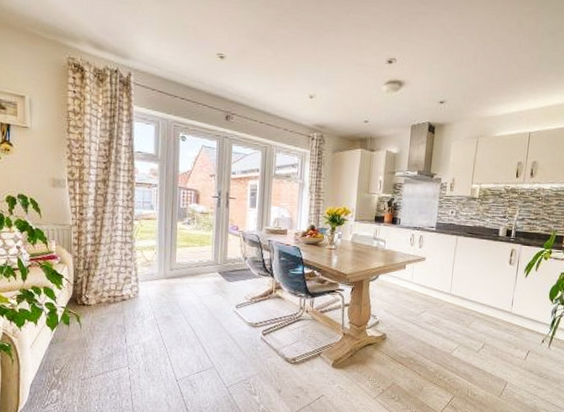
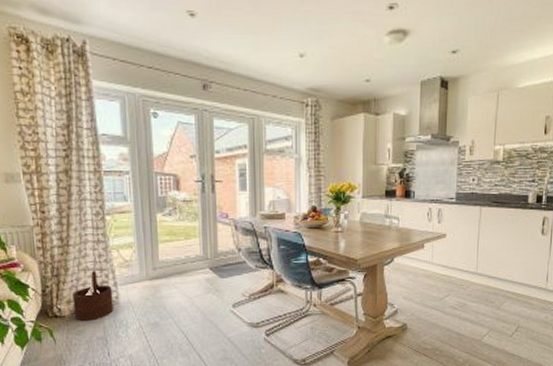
wooden bucket: none [99,267,134,310] -> present [72,271,114,321]

